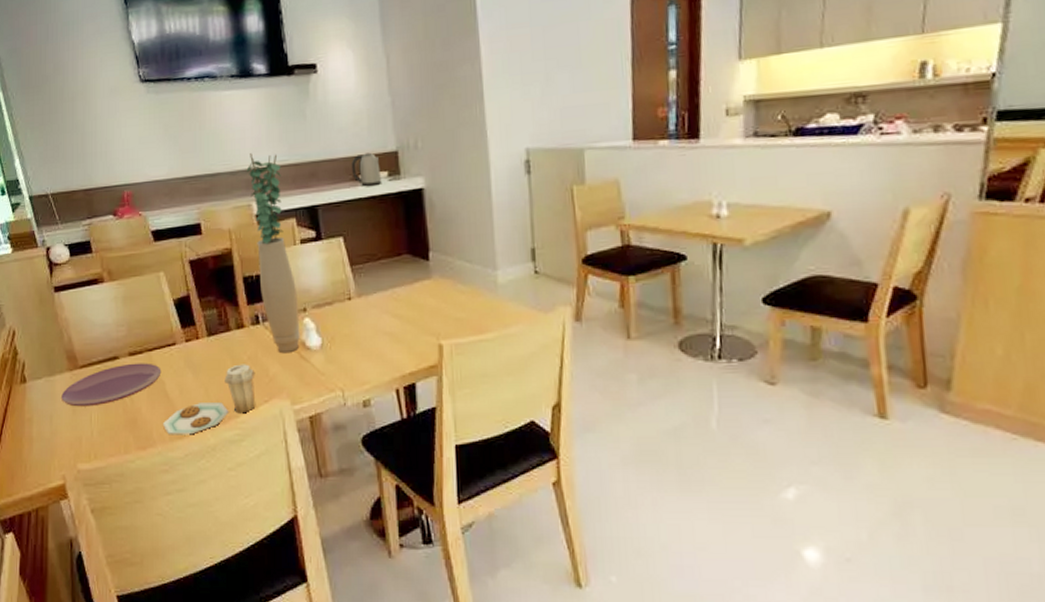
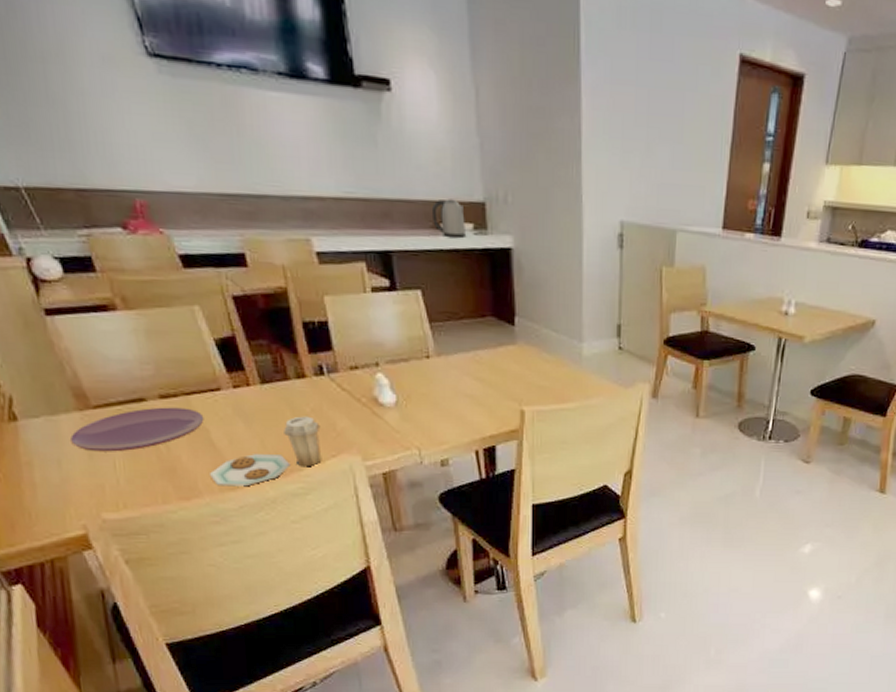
vase: present [246,153,300,354] -> none [302,177,372,409]

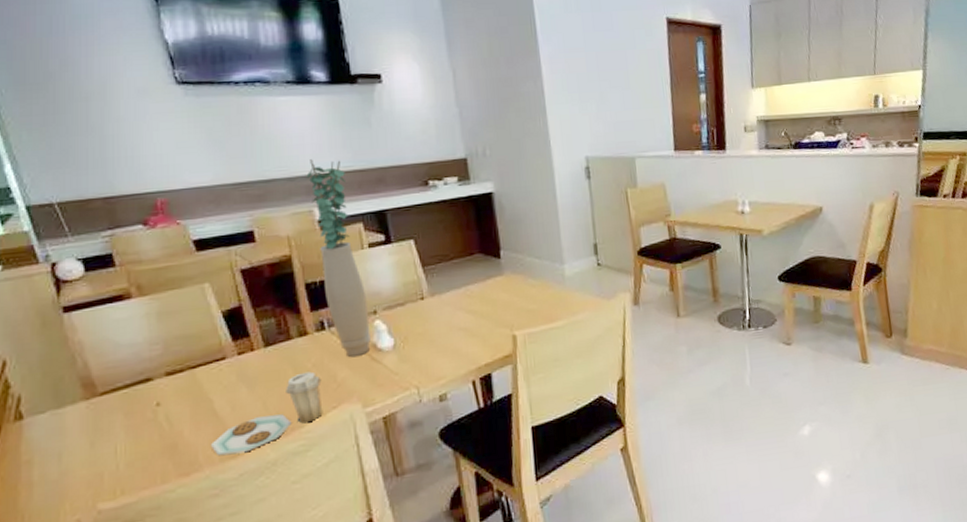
plate: present [70,407,204,452] -> none [74,381,208,440]
vase: none [302,177,372,409] -> present [306,159,371,358]
kettle: present [432,199,465,238] -> none [421,159,451,191]

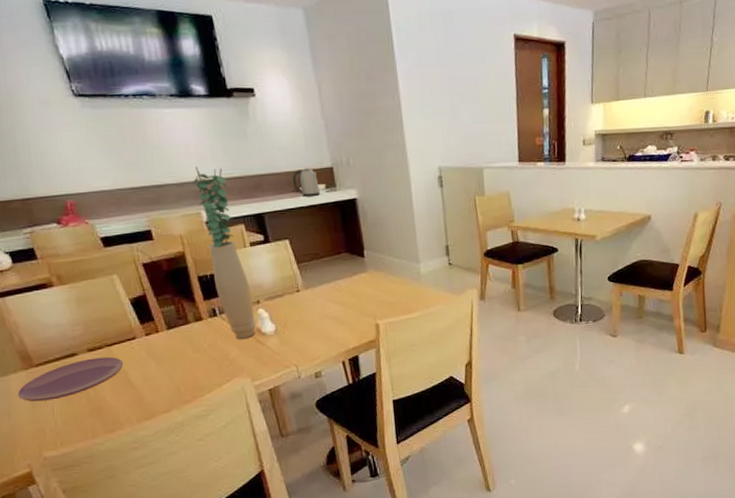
plate: none [74,381,208,440] -> present [18,356,124,402]
plate: present [210,371,323,456] -> none [128,351,219,418]
kettle: none [421,159,451,191] -> present [292,168,320,197]

